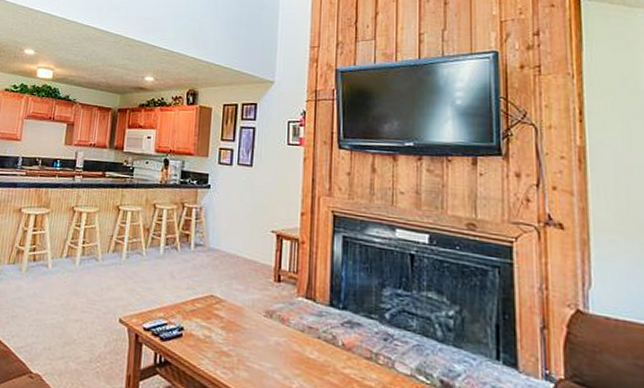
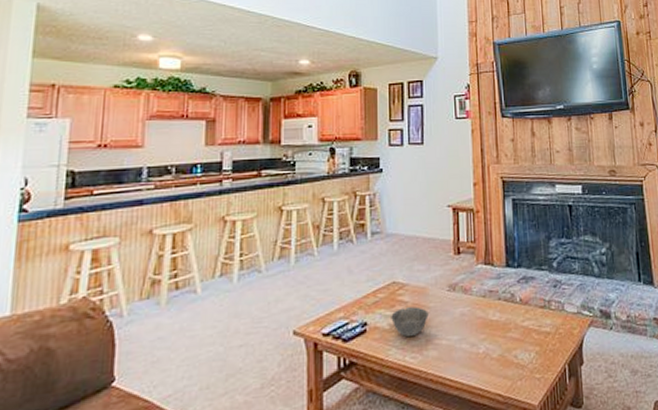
bowl: none [206,322,243,352] -> present [391,306,429,336]

